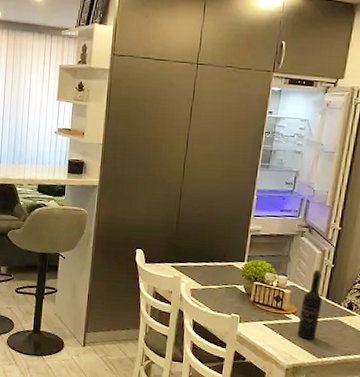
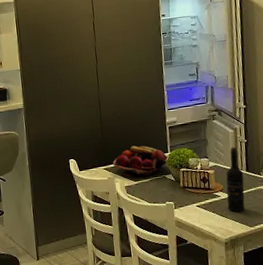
fruit basket: none [182,247,243,283] -> present [112,146,168,177]

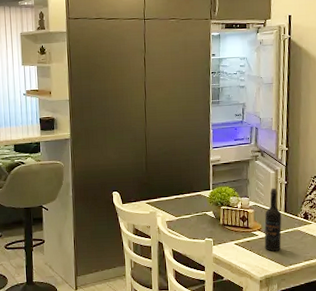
fruit basket: present [112,146,168,177] -> none [155,182,210,212]

